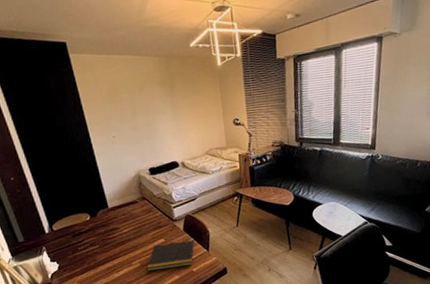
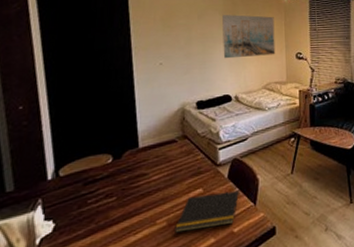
wall art: none [161,84,214,129] -> present [222,15,276,59]

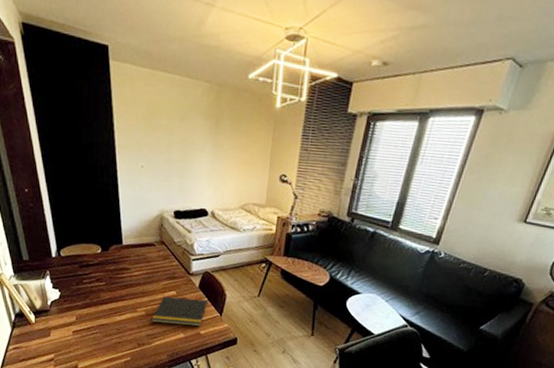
wall art: present [222,15,276,59] -> none [203,119,262,174]

